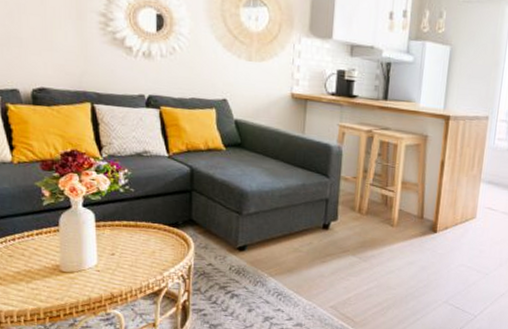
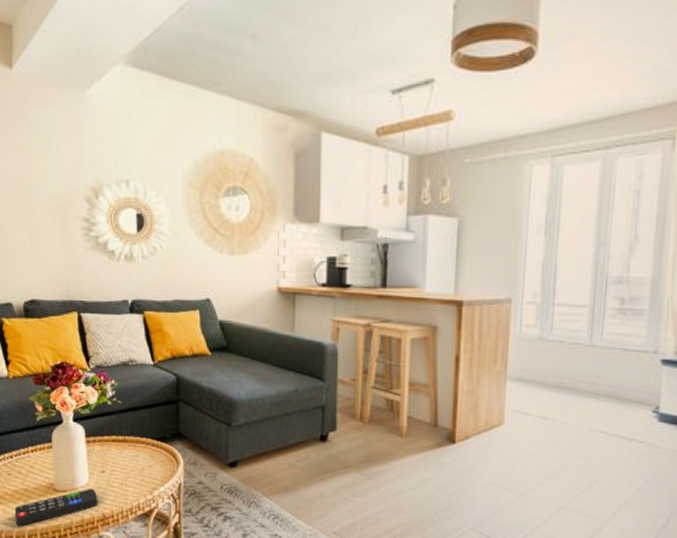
remote control: none [16,269,106,306] -> present [14,488,98,526]

